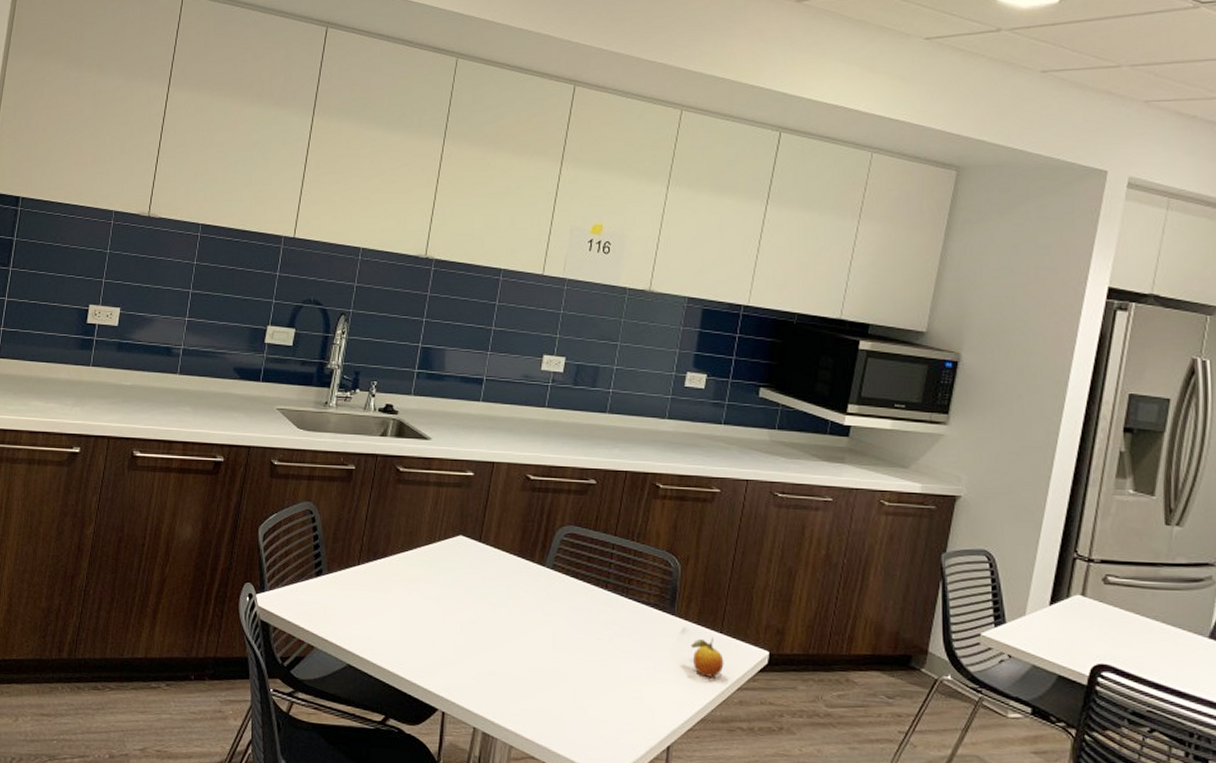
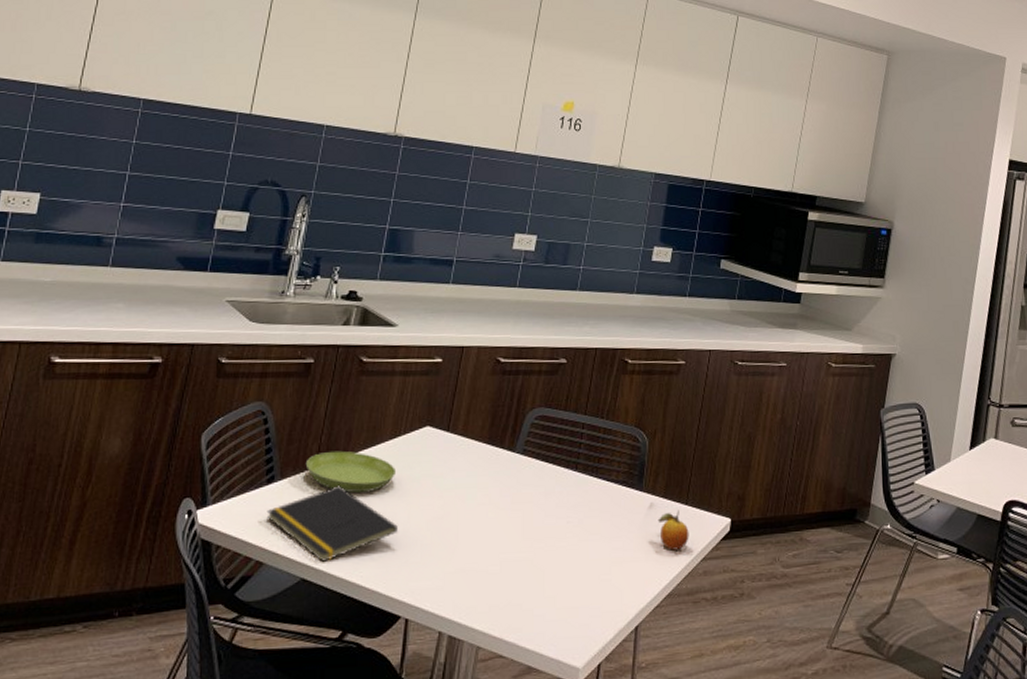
notepad: none [316,584,434,651] -> present [266,486,398,562]
saucer: none [349,551,432,593] -> present [305,451,397,494]

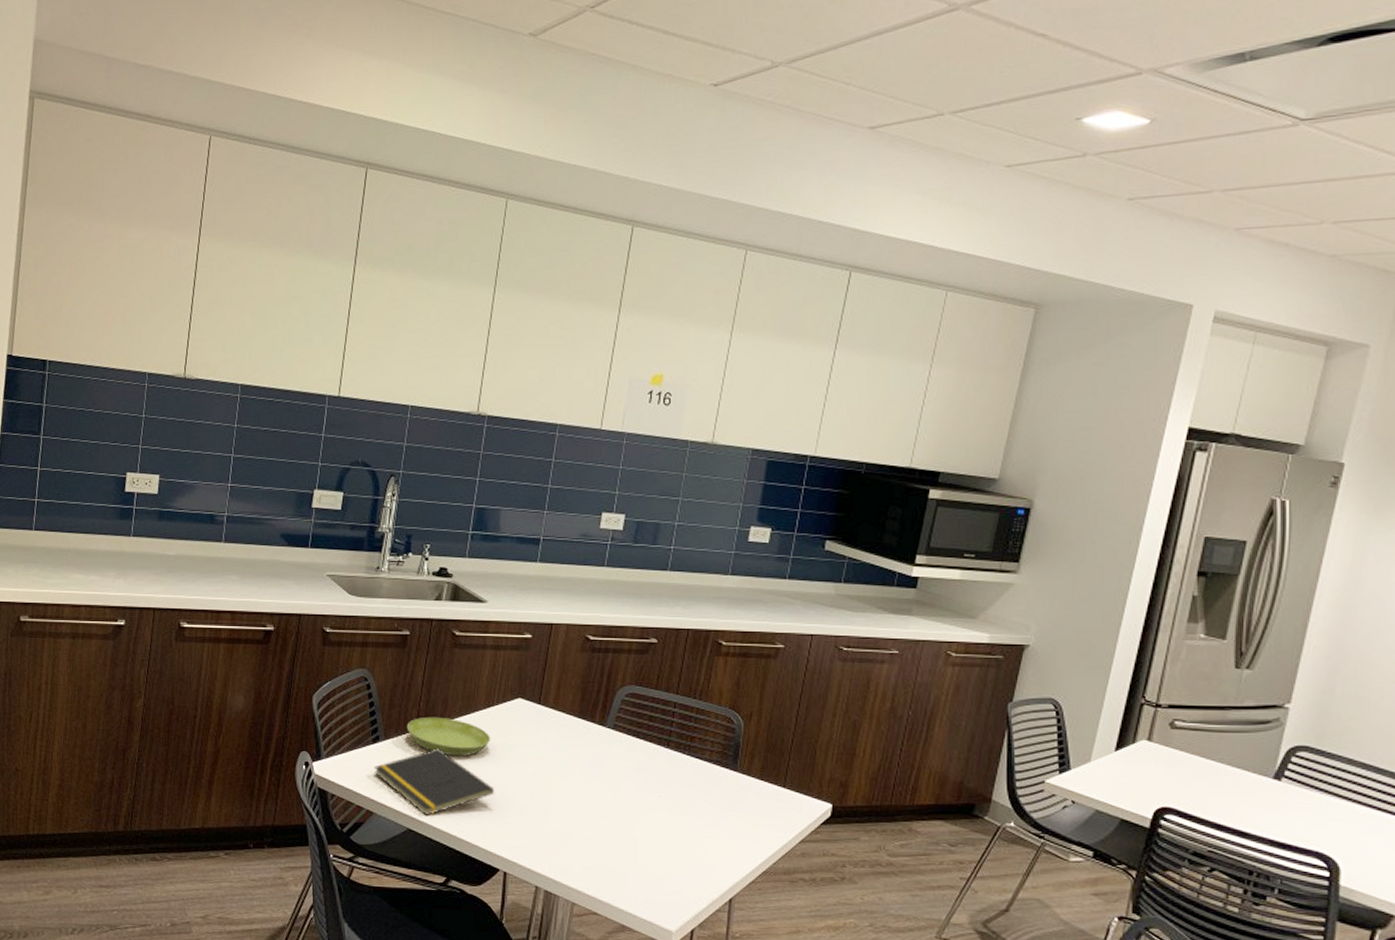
fruit: present [658,510,689,551] -> none [753,792,787,831]

